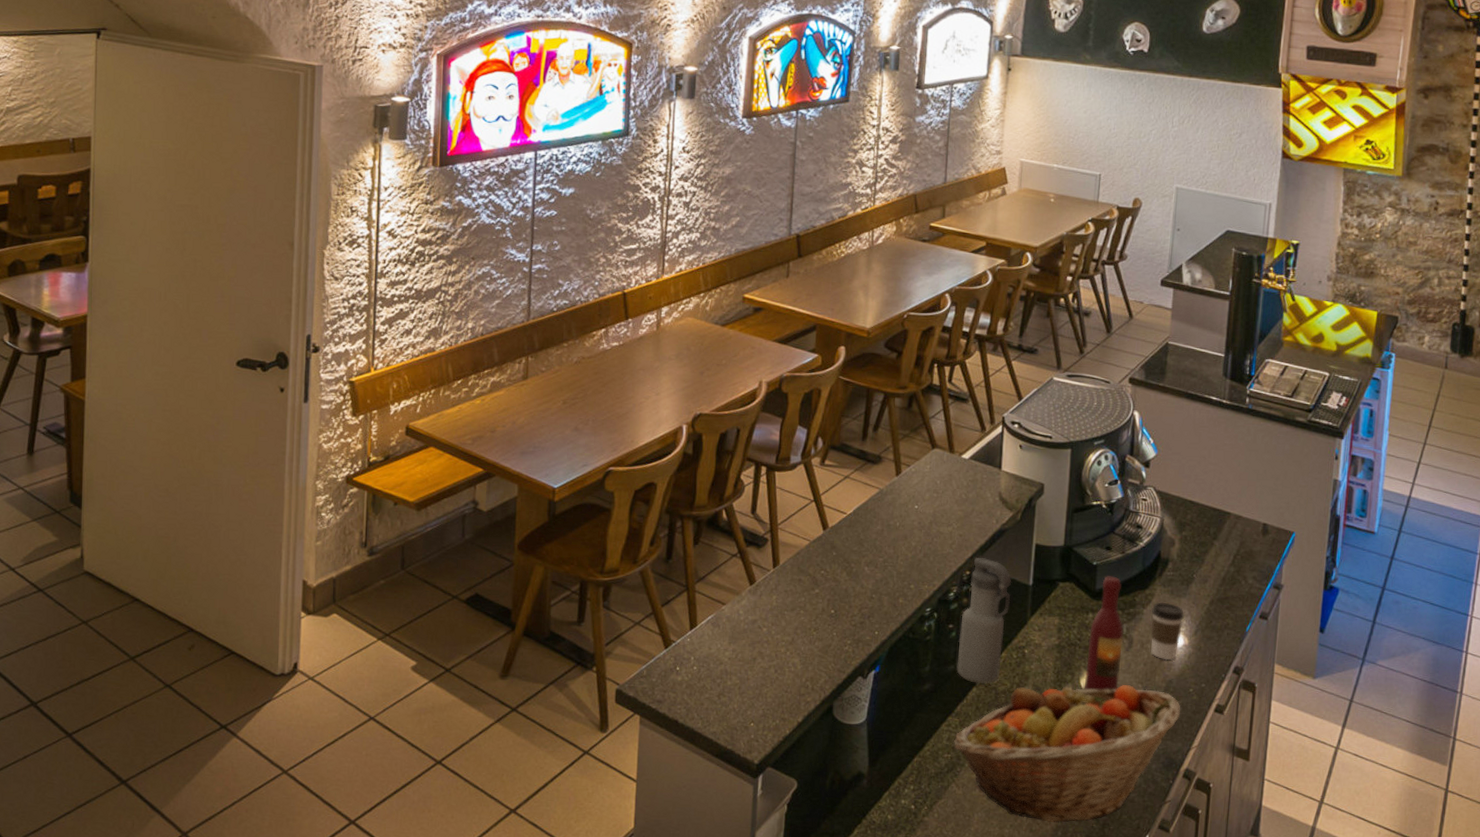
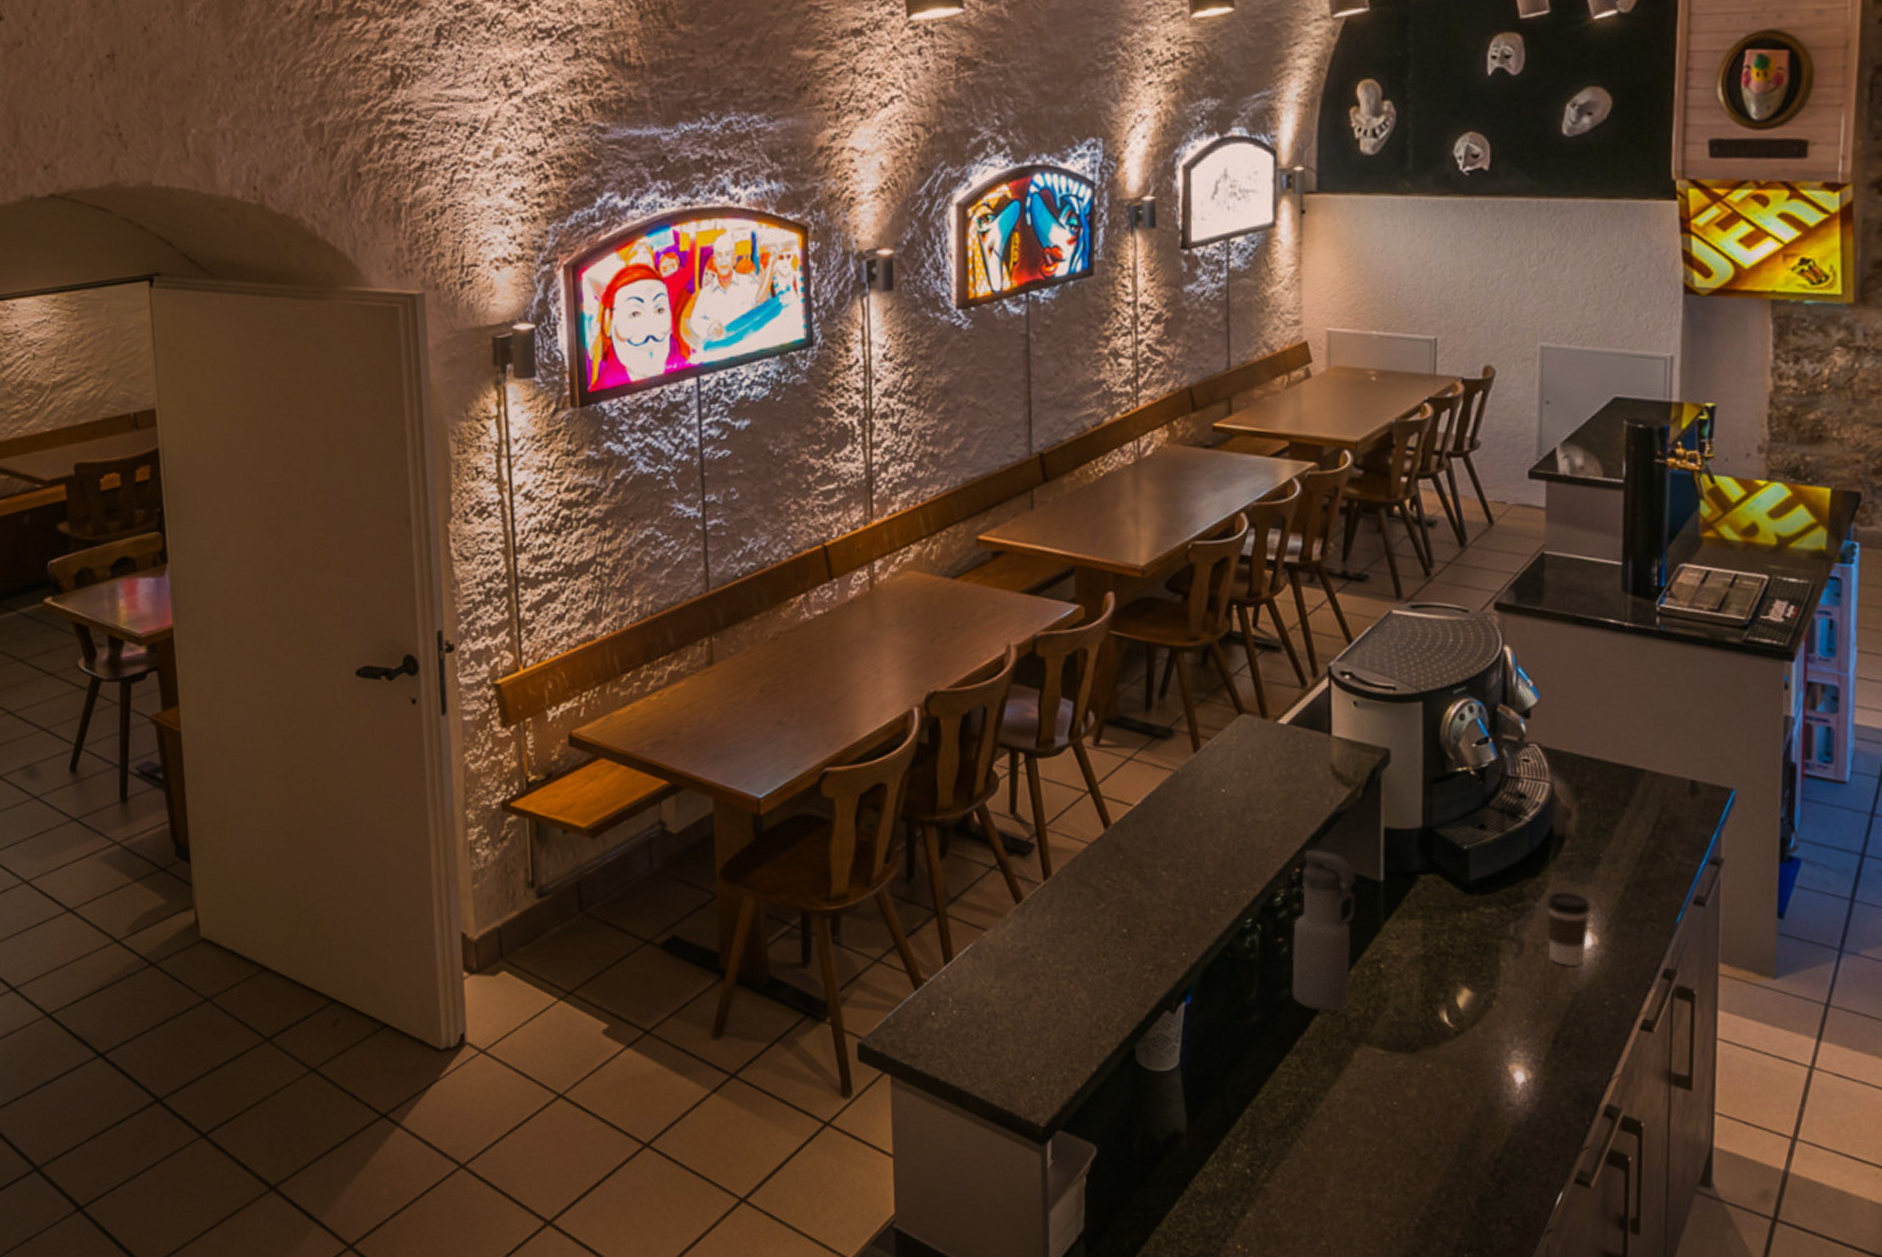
fruit basket: present [954,685,1181,823] -> none [1296,1002,1595,1182]
wine bottle: present [1084,576,1124,691] -> none [1462,862,1511,1012]

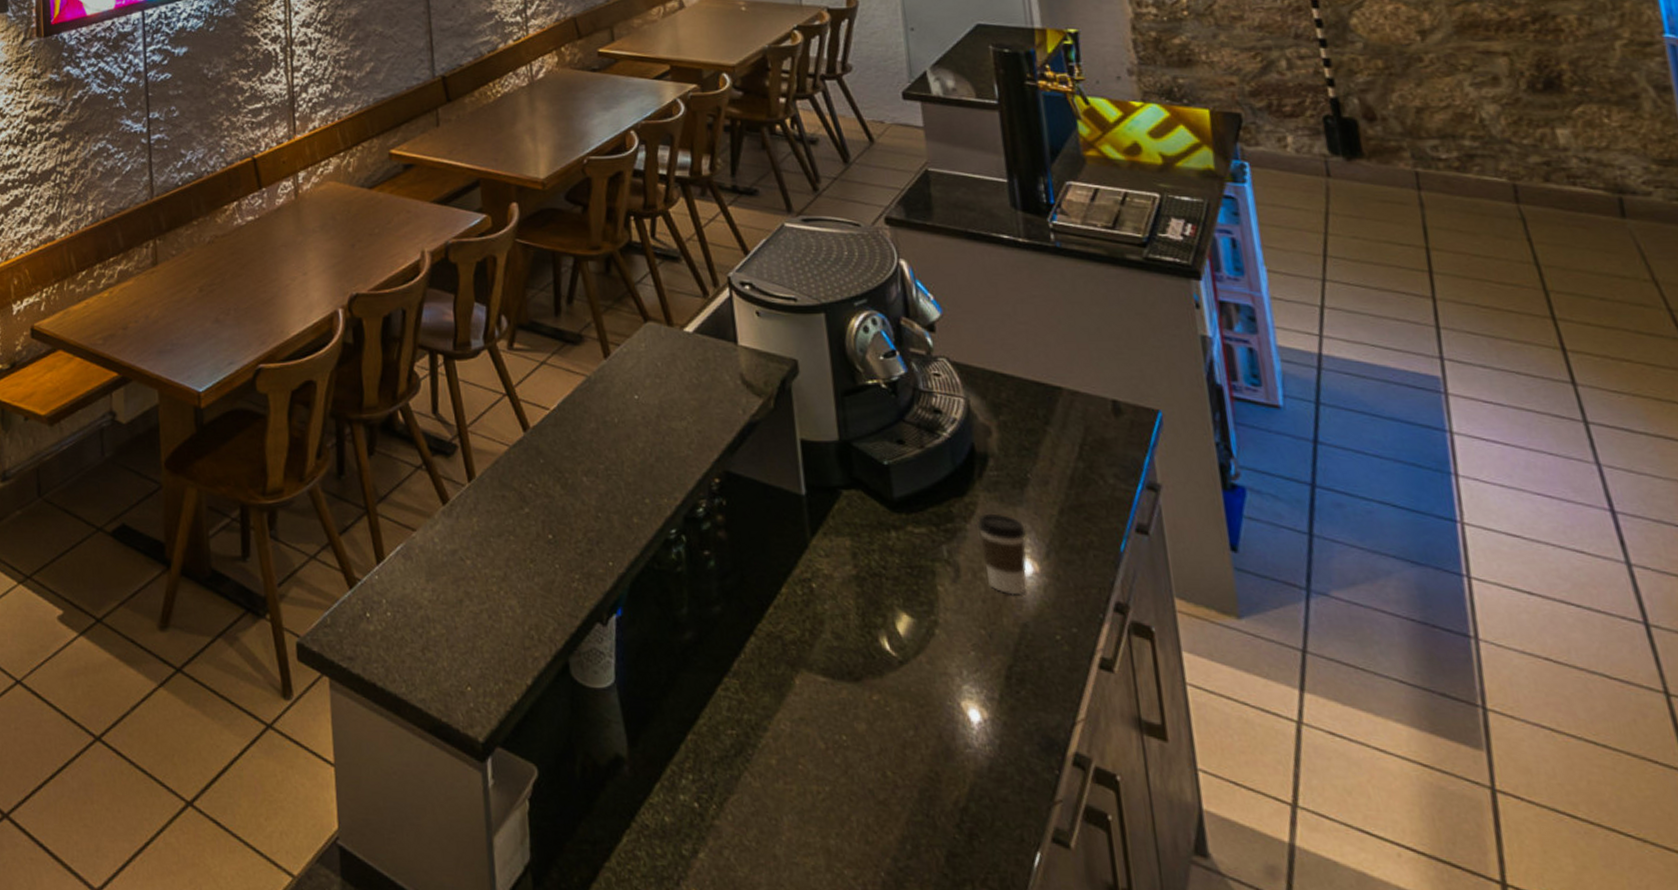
water bottle: present [1292,850,1357,1012] -> none [718,460,783,632]

